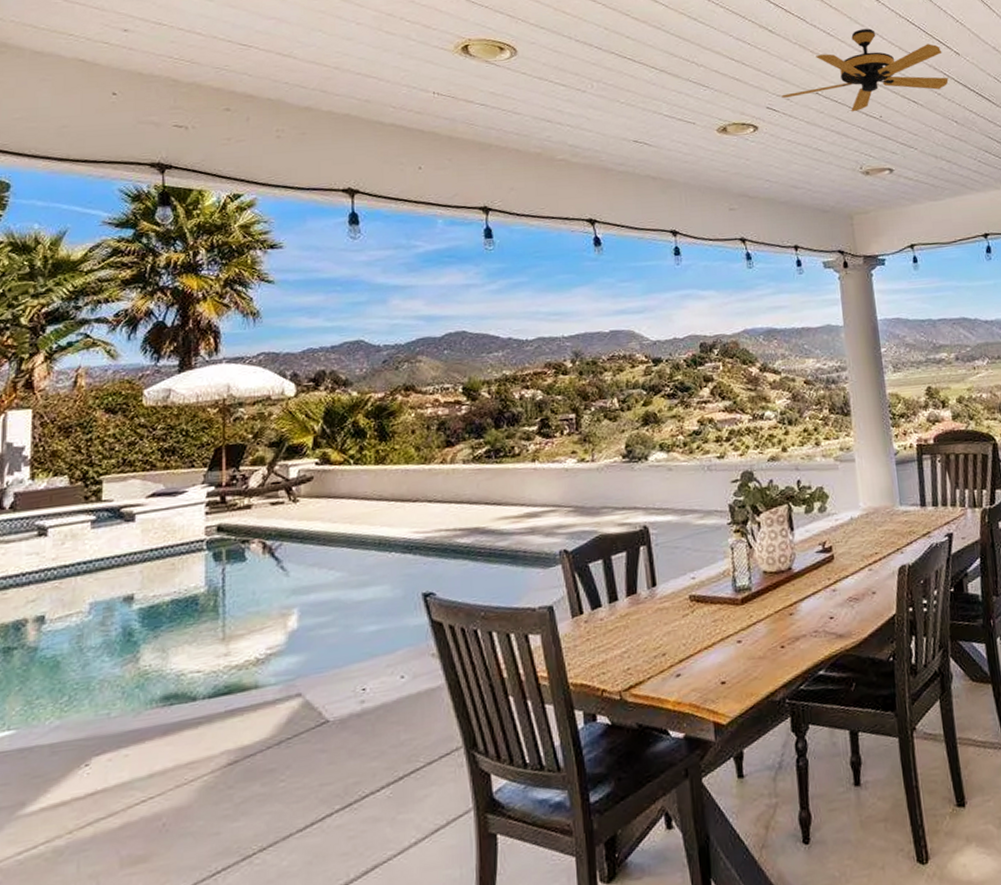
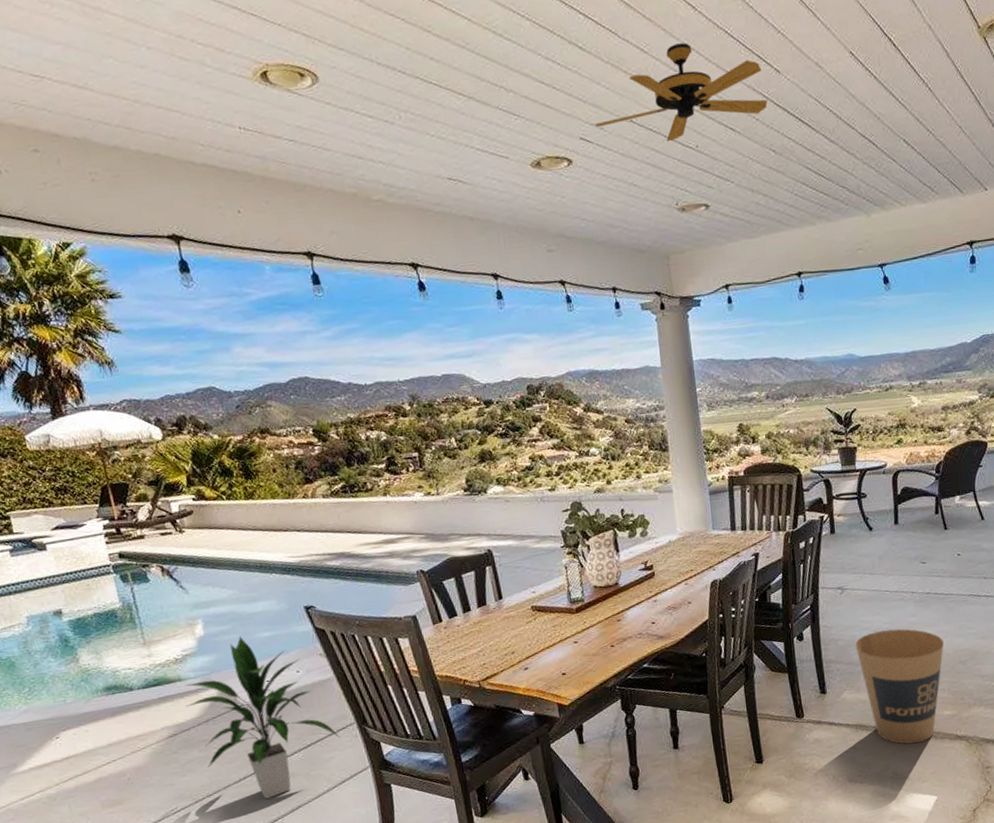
indoor plant: none [257,631,442,855] -> present [185,636,341,799]

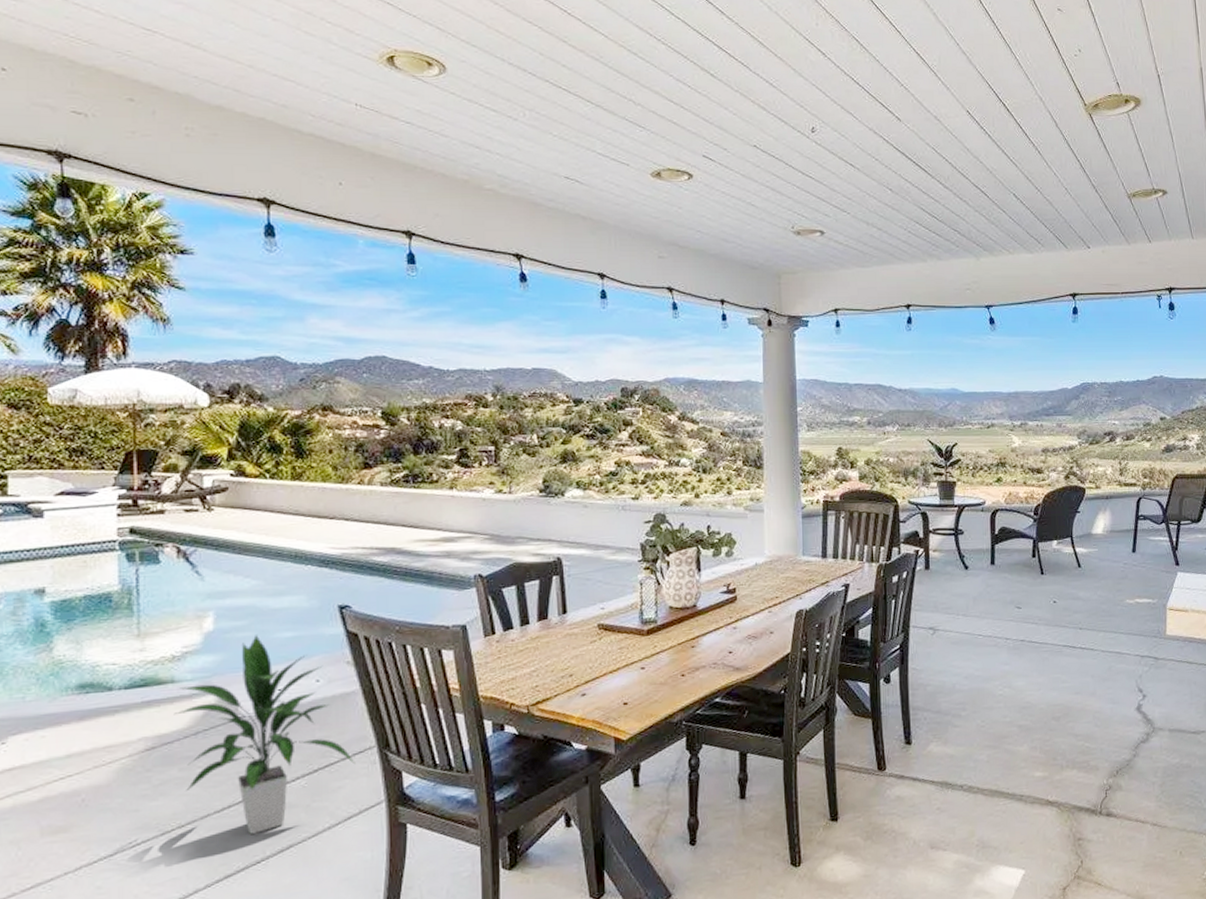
ceiling fan: present [595,43,768,148] -> none [719,83,887,178]
trash can: present [855,629,944,744] -> none [945,677,1038,808]

